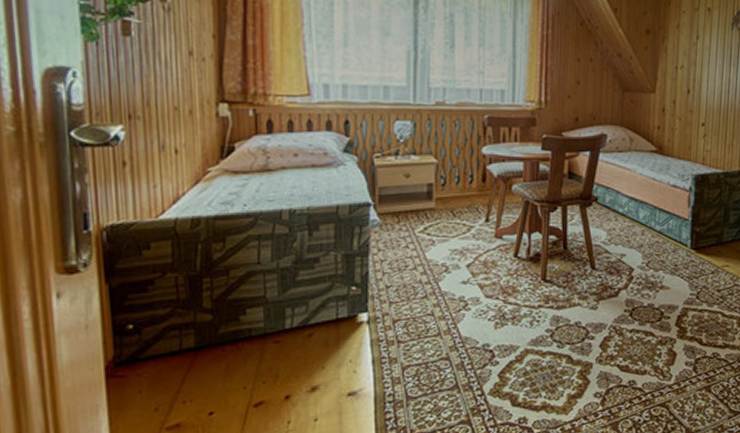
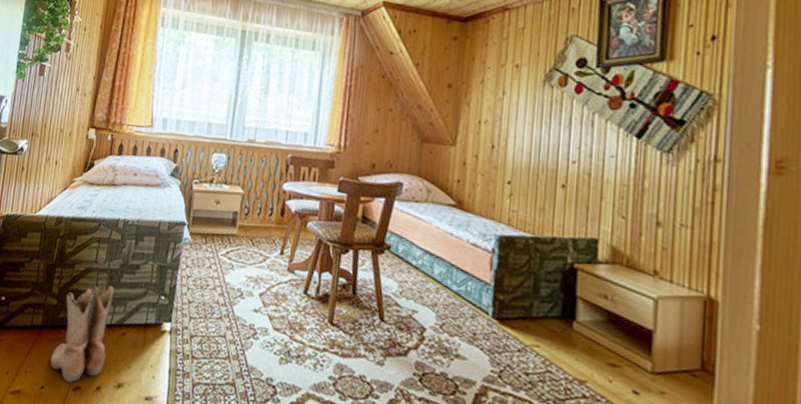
boots: none [216,287,291,400] -> present [50,286,115,383]

